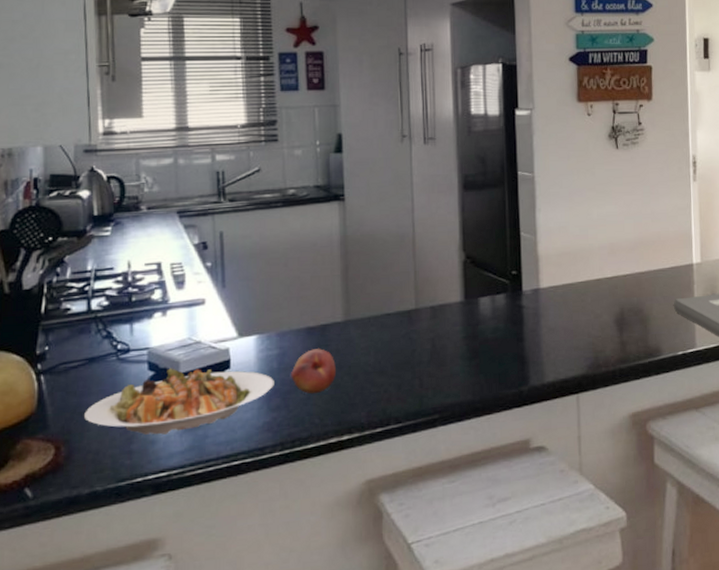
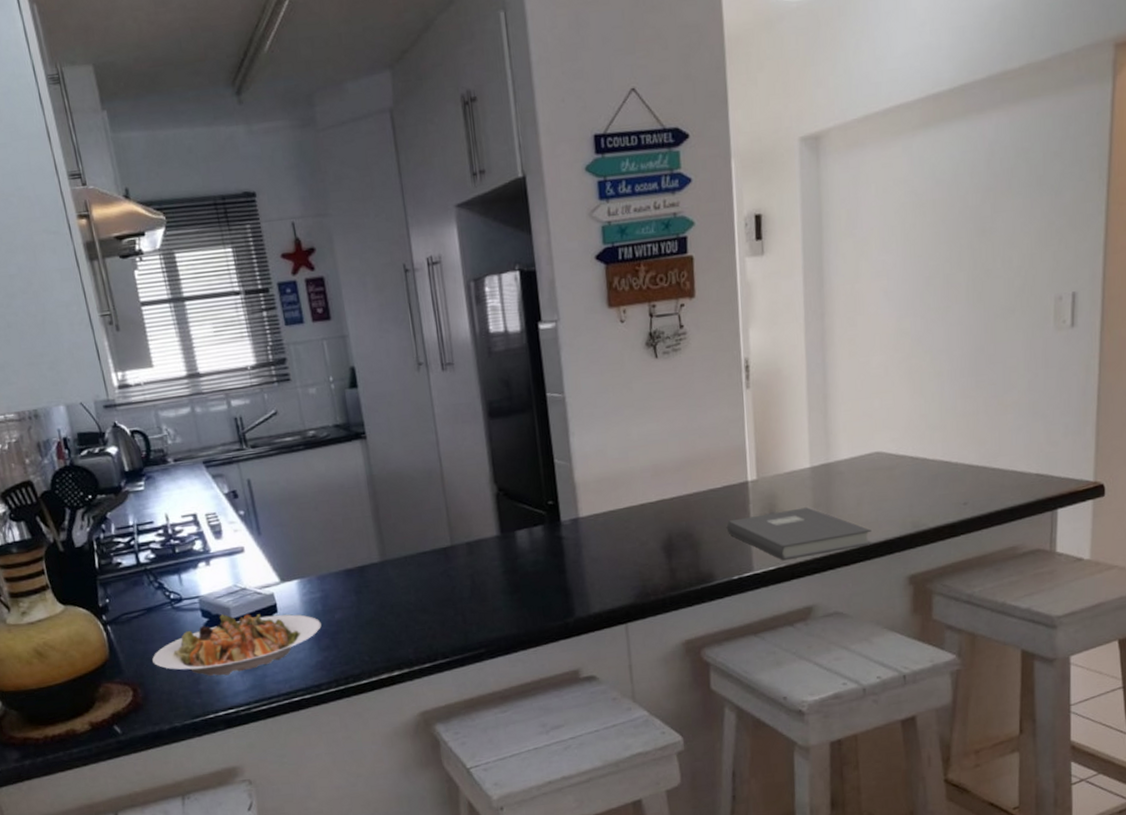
fruit: present [291,349,337,395] -> none [336,590,380,634]

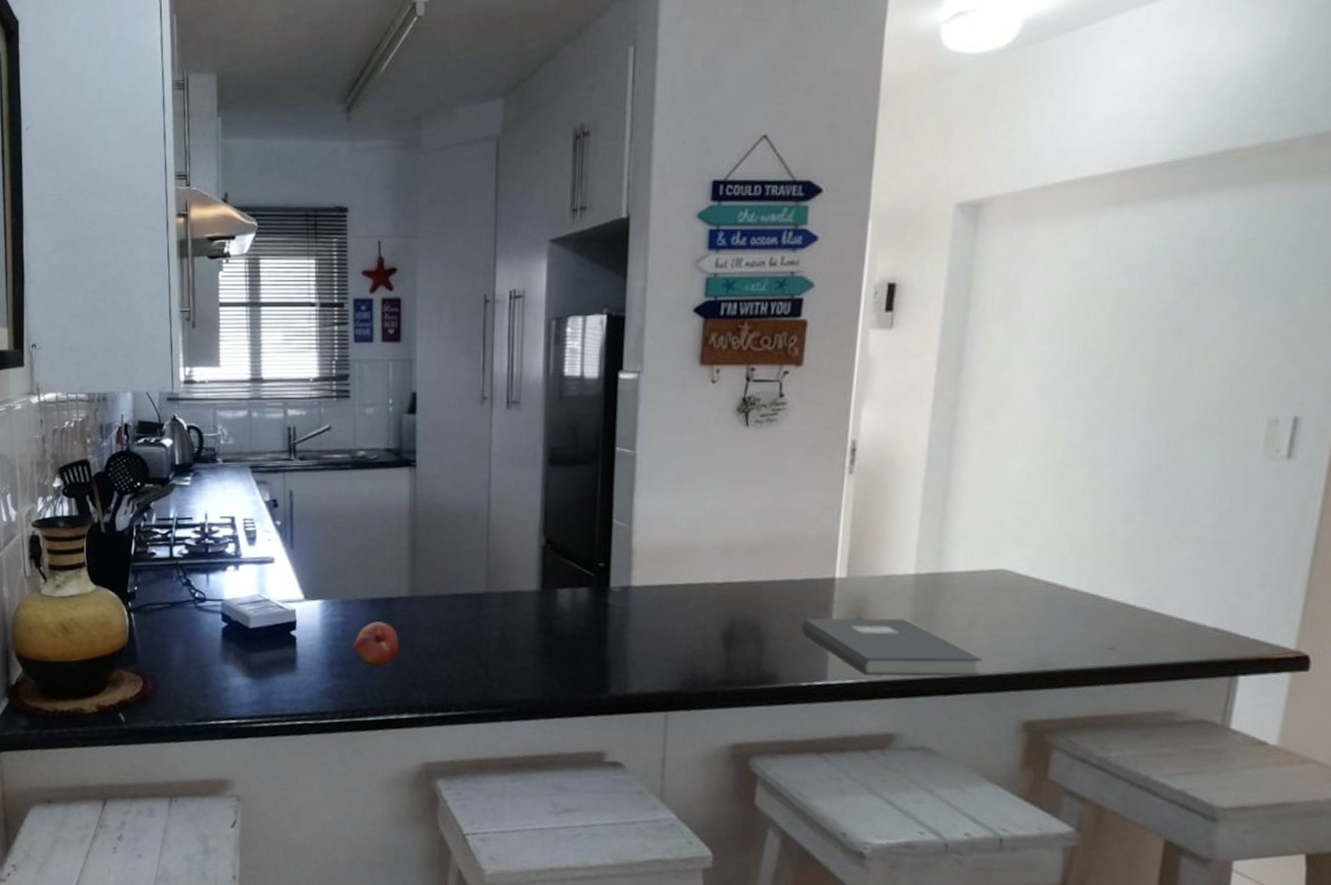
salad: present [152,614,323,676] -> none [167,622,339,685]
fruit: none [336,590,380,634] -> present [354,621,400,668]

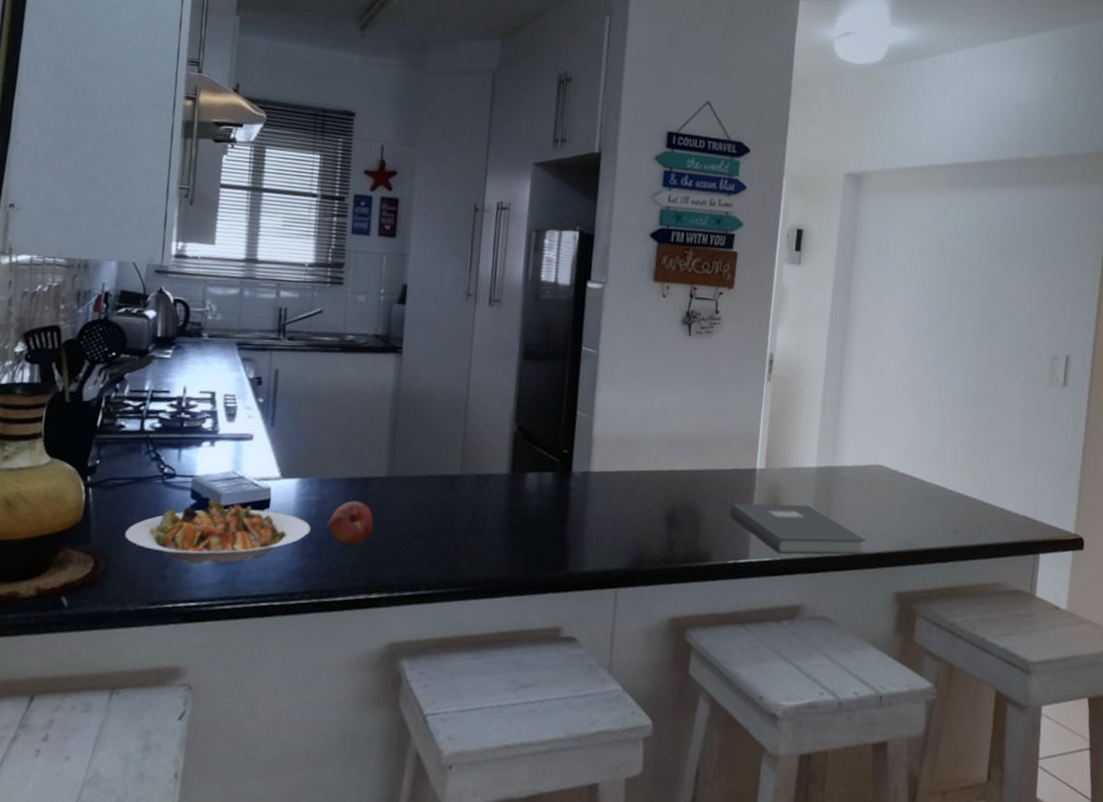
salad: none [167,622,339,685] -> present [125,499,312,565]

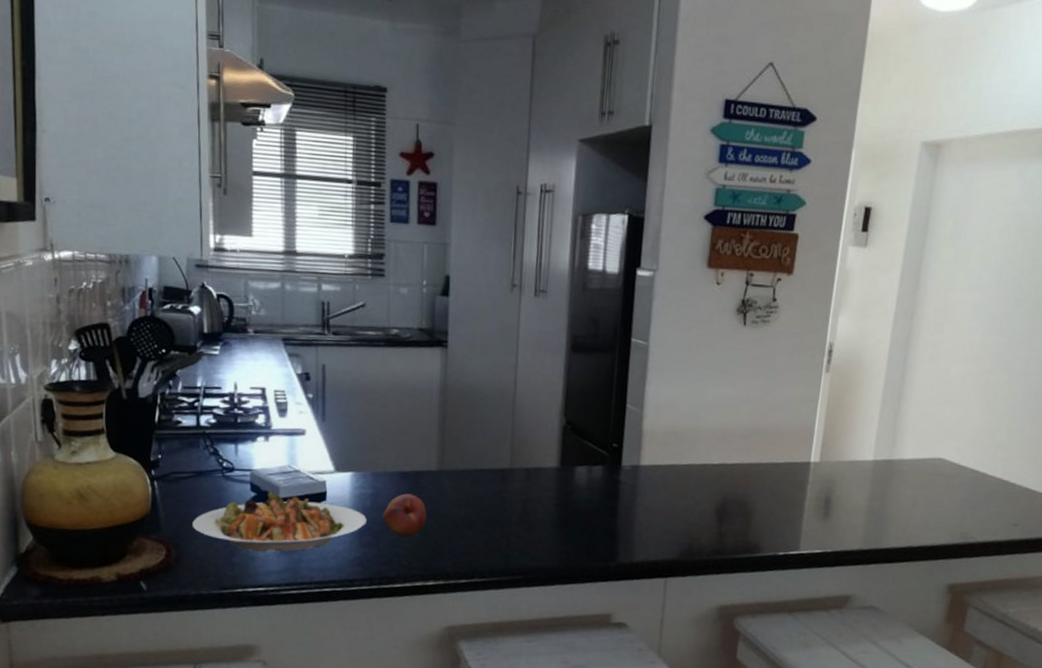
book: present [729,503,866,555] -> none [781,496,921,548]

